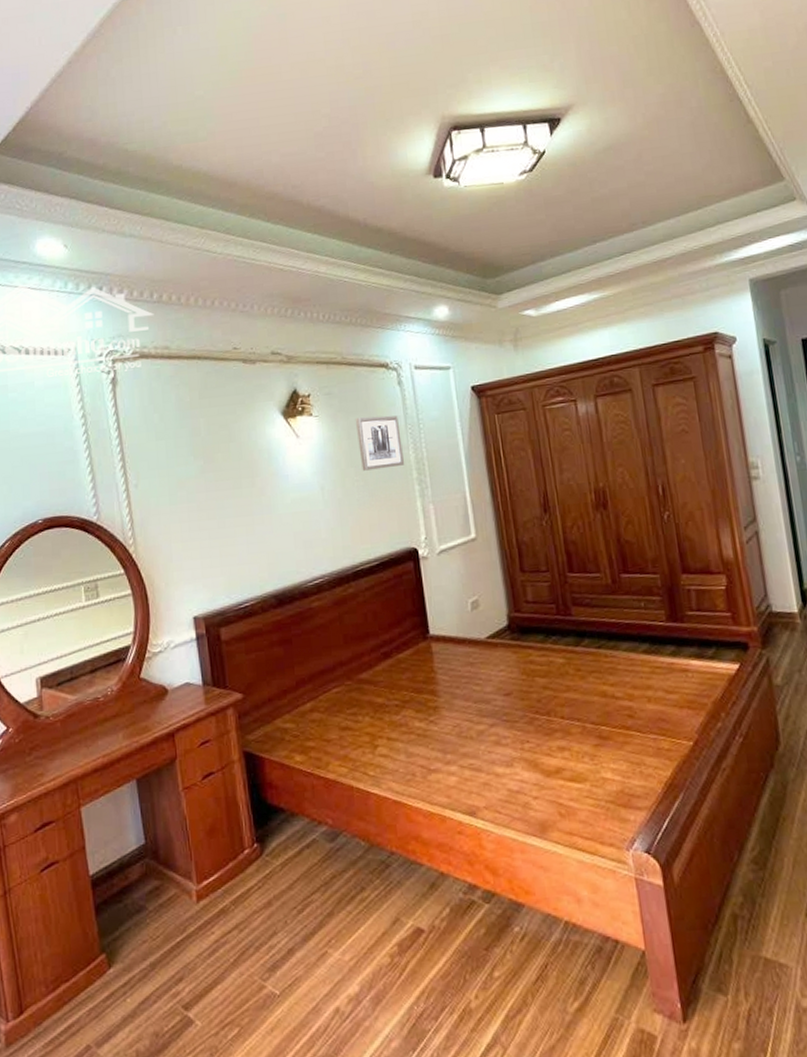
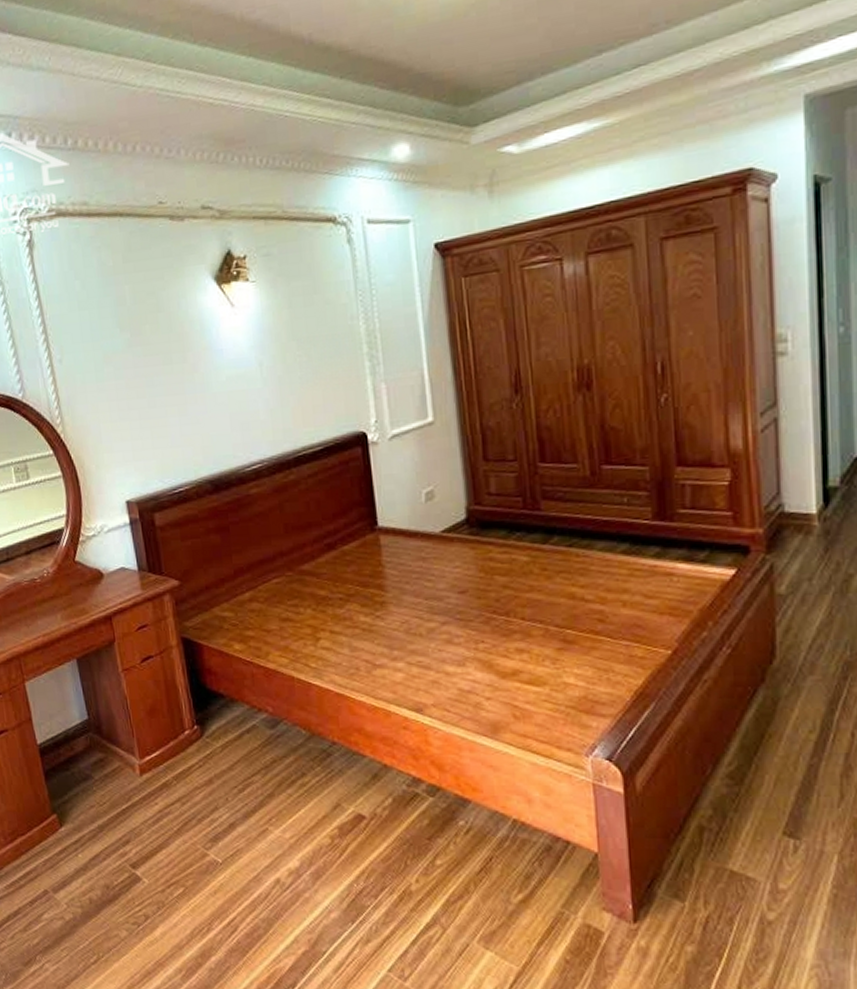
wall art: present [355,415,404,471] -> none [297,280,353,345]

